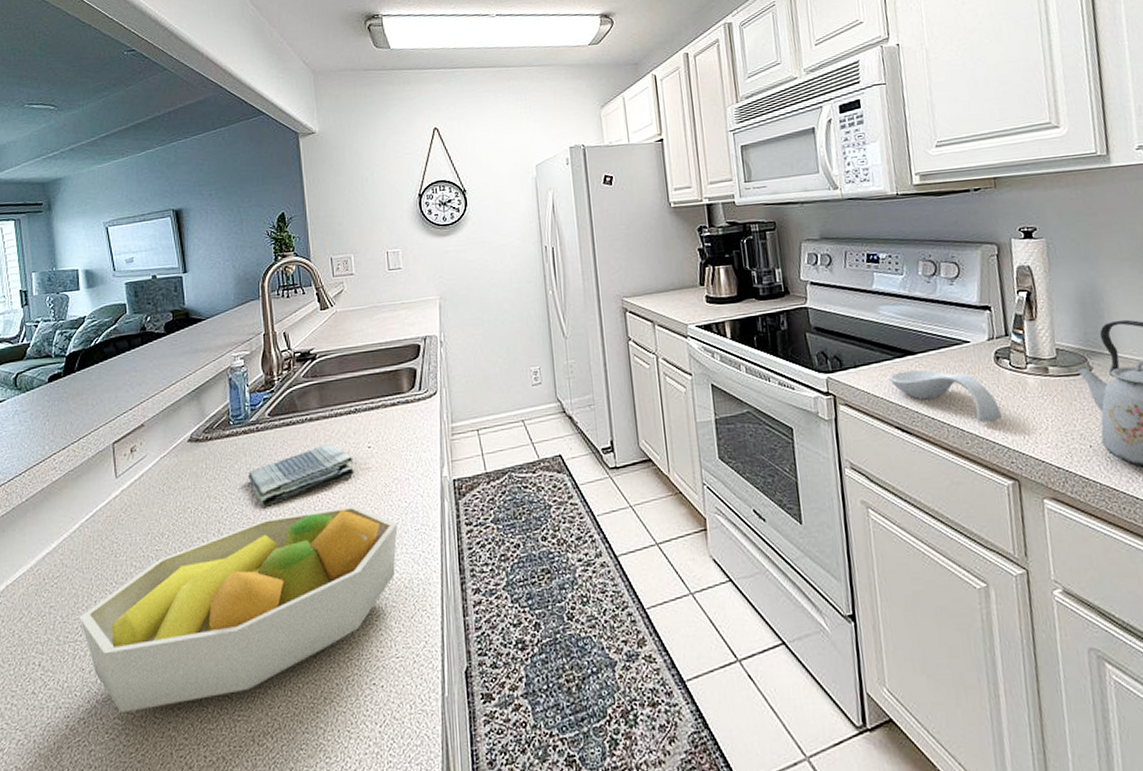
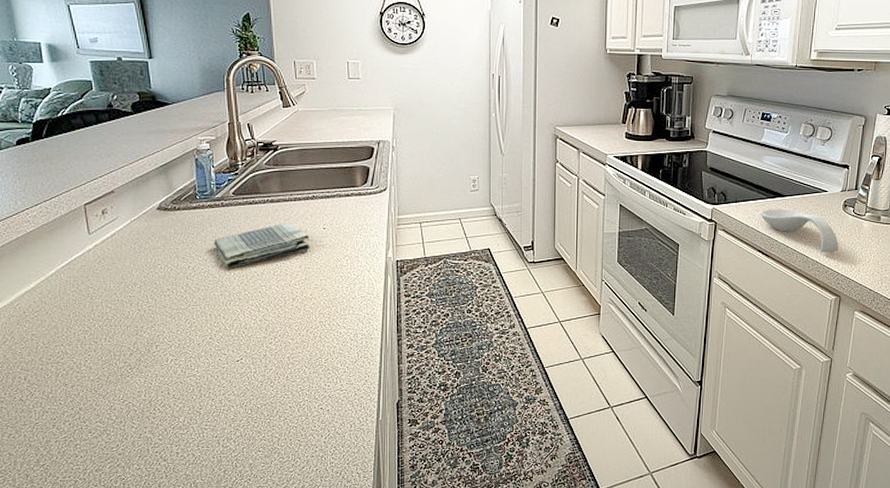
fruit bowl: present [79,505,398,713] -> none [60,274,346,418]

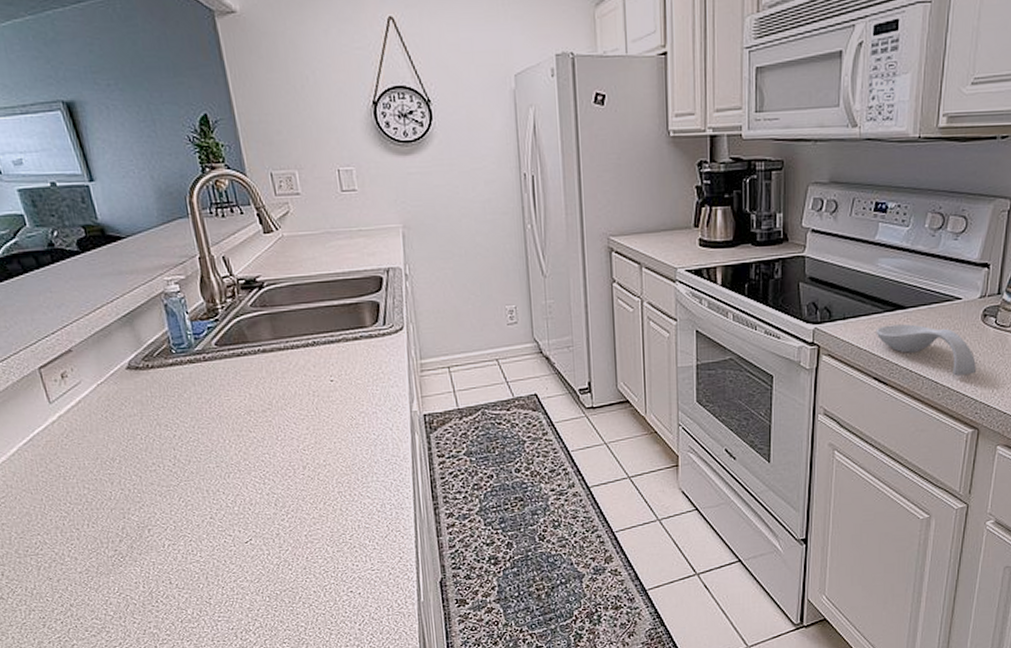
dish towel: present [214,223,310,269] -> none [200,376,317,436]

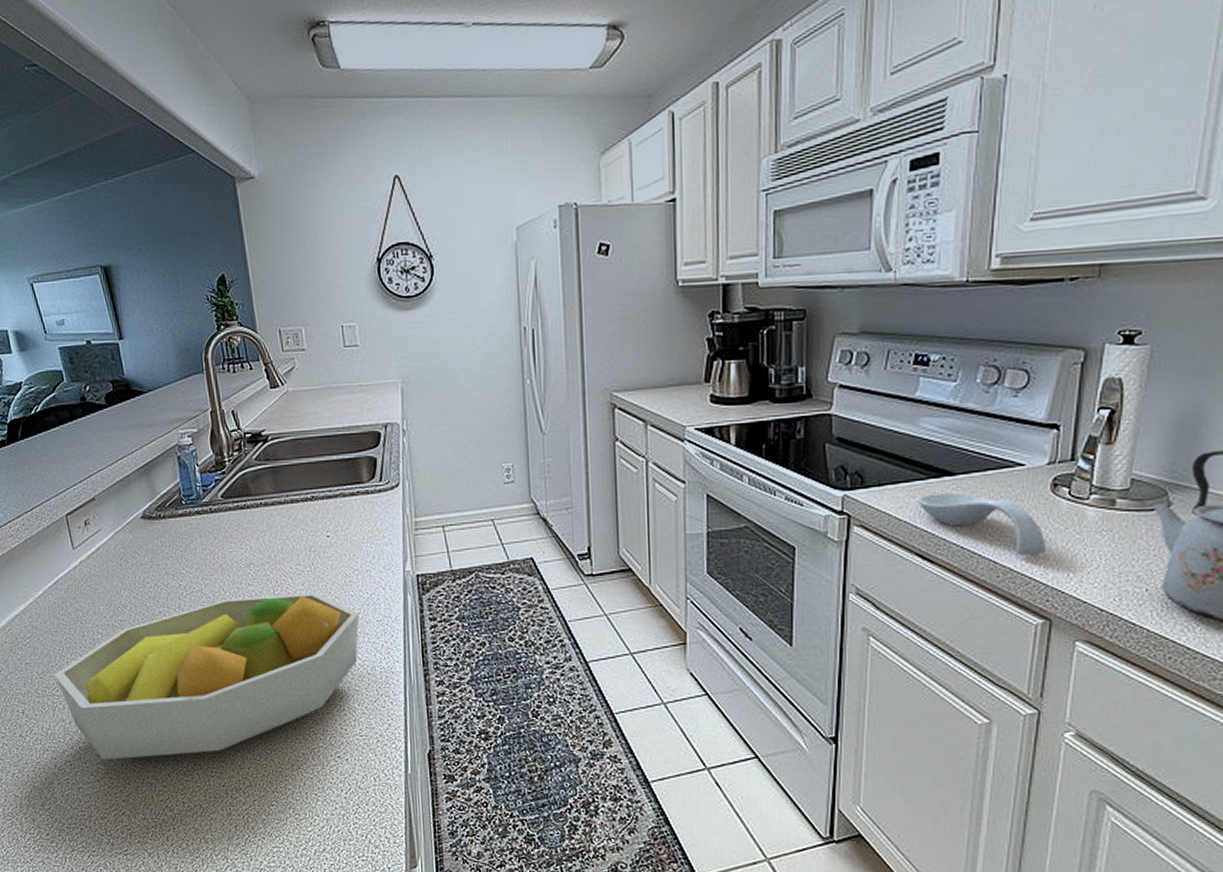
fruit bowl: none [36,436,367,614] -> present [54,592,360,760]

